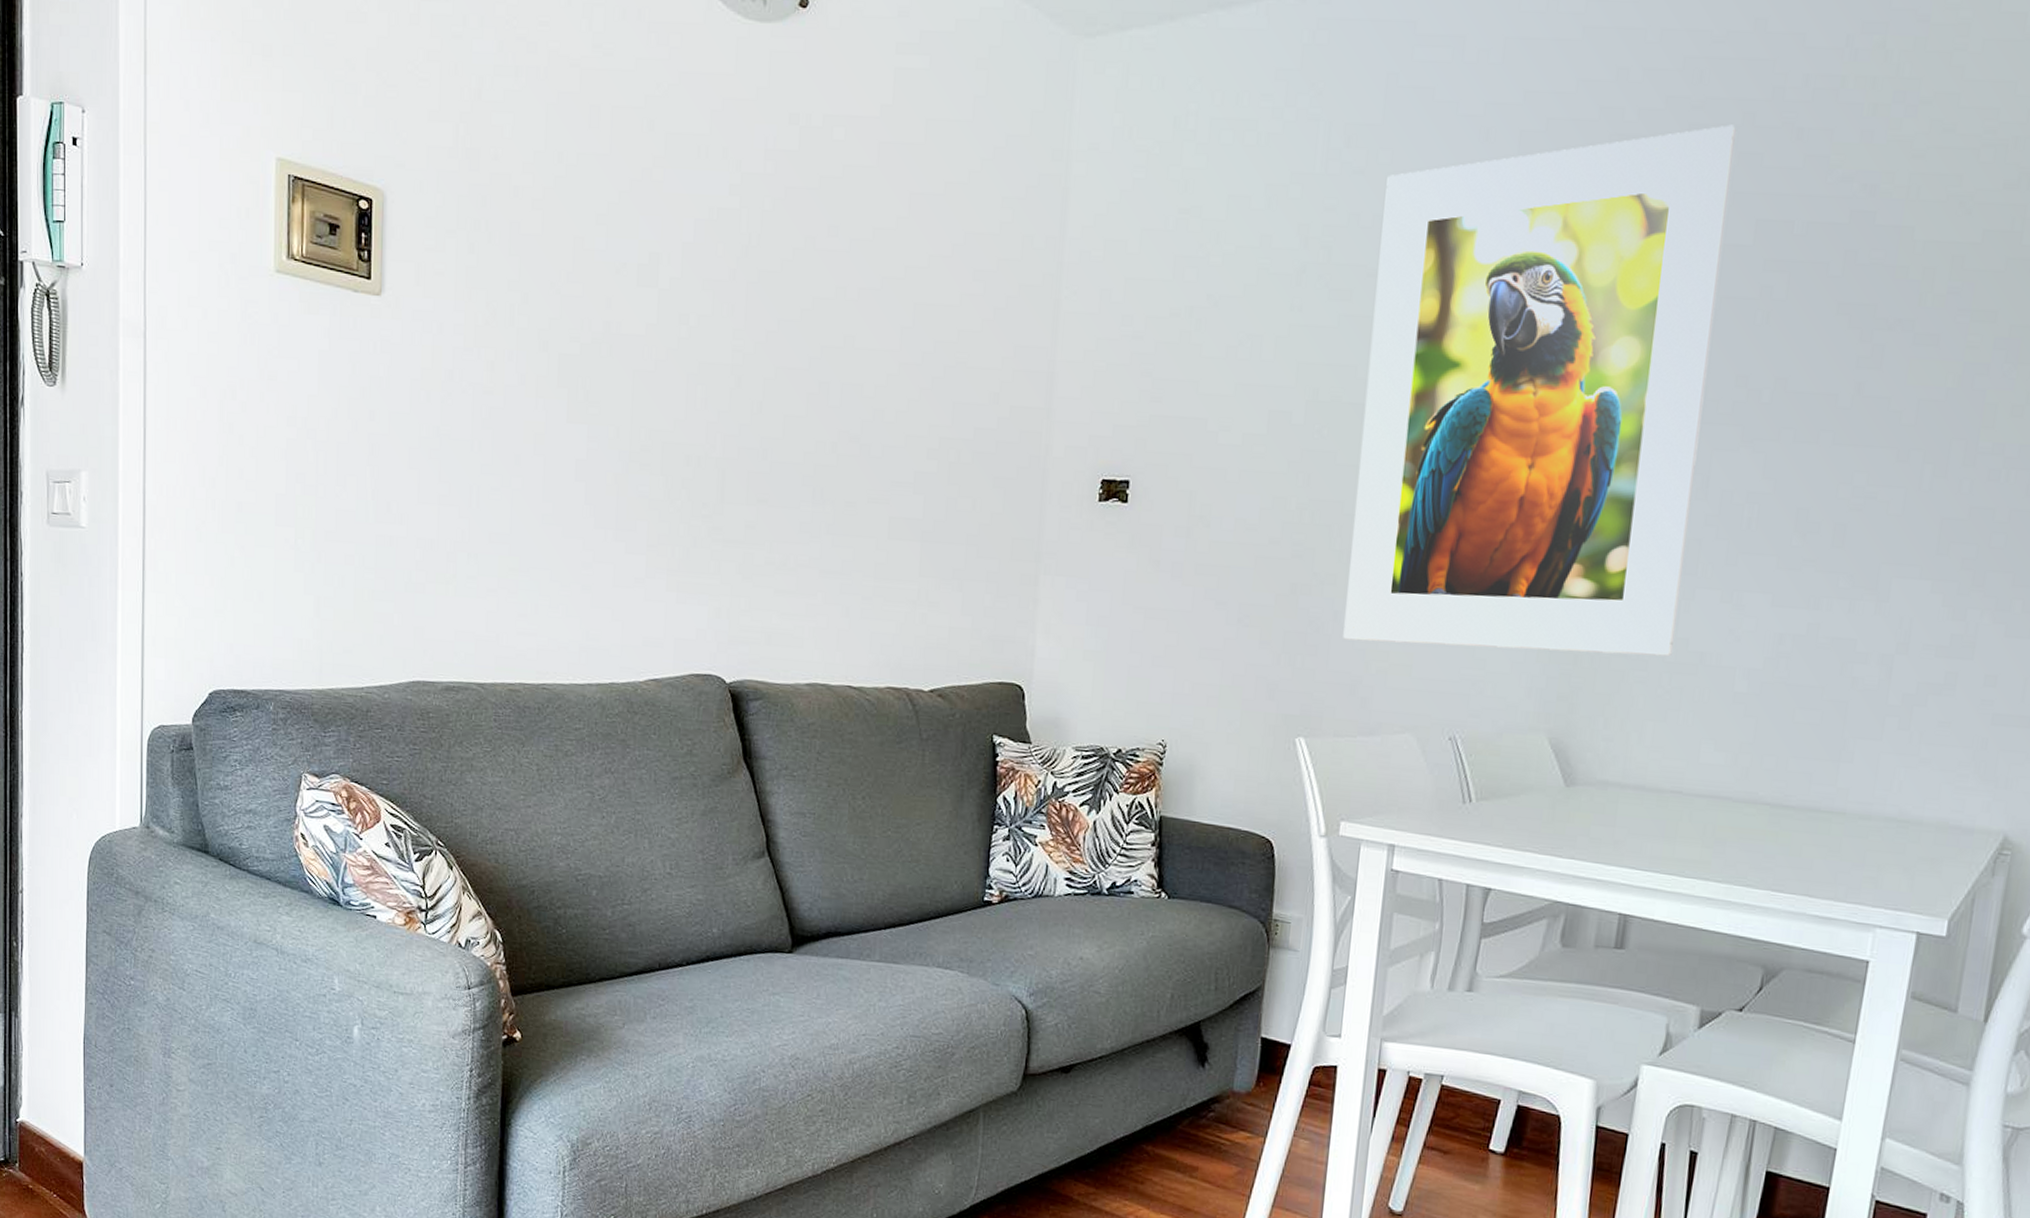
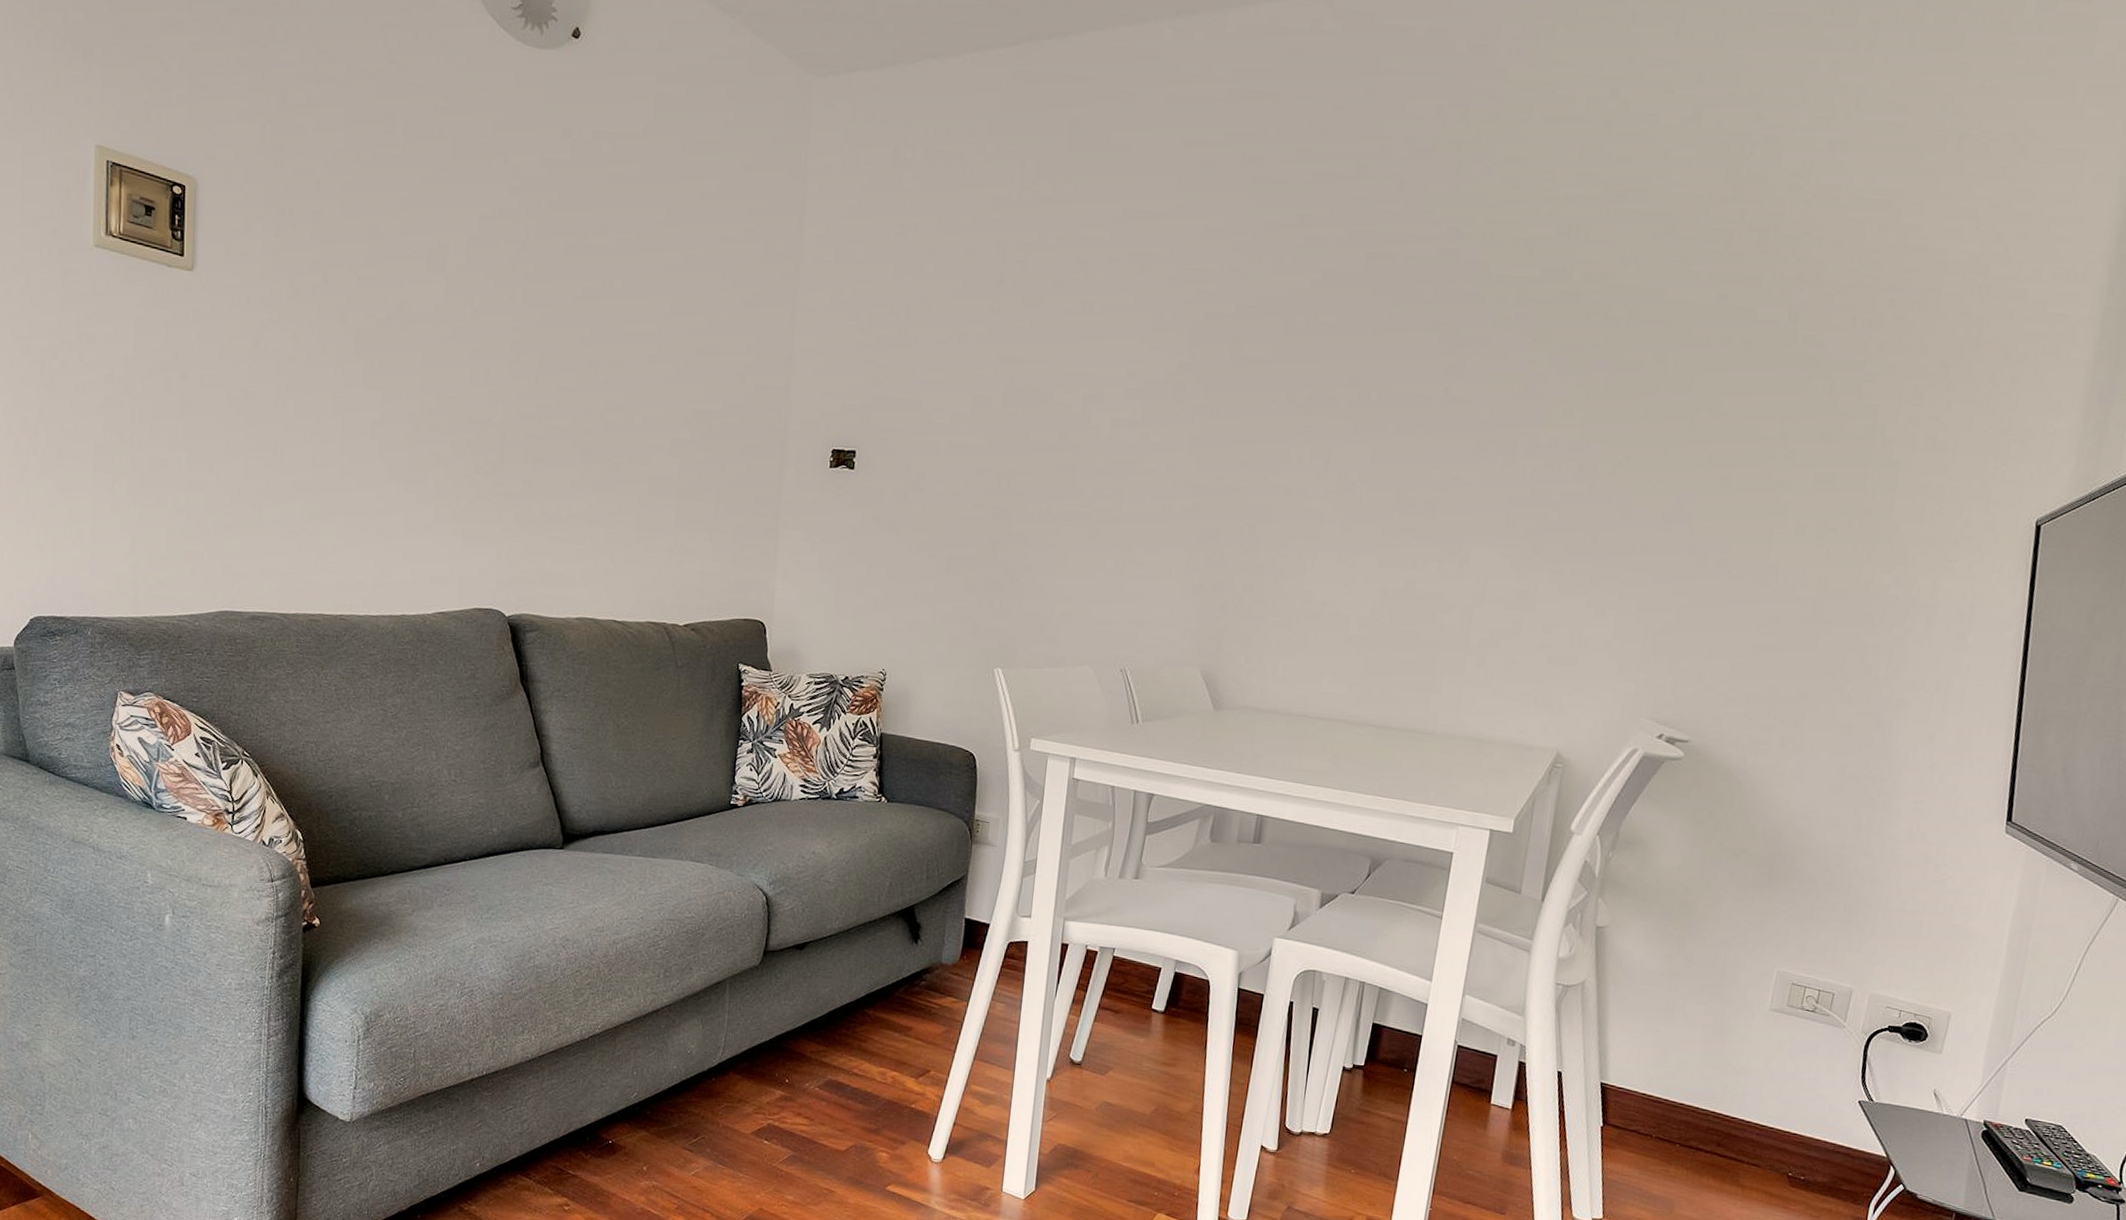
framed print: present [1343,124,1736,657] -> none [1034,174,1351,605]

